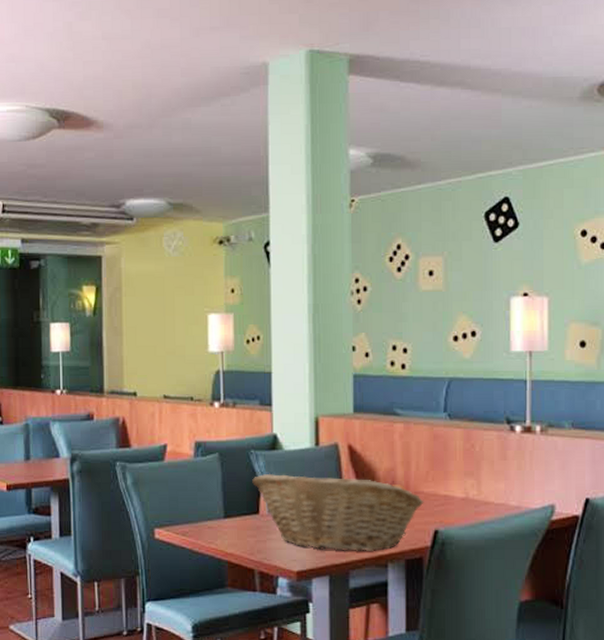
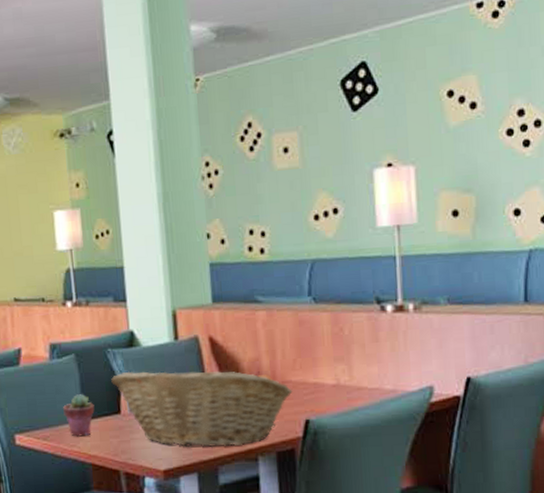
potted succulent: none [204,493,234,534] -> present [63,394,95,437]

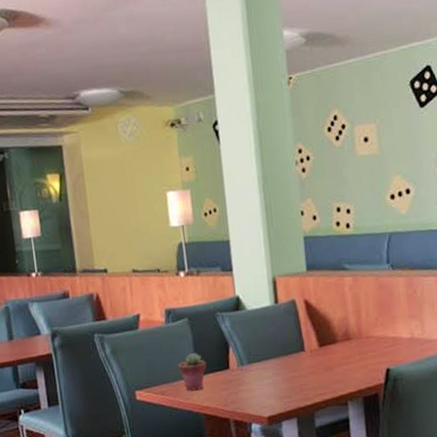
fruit basket: present [111,368,293,447] -> none [220,327,376,396]

